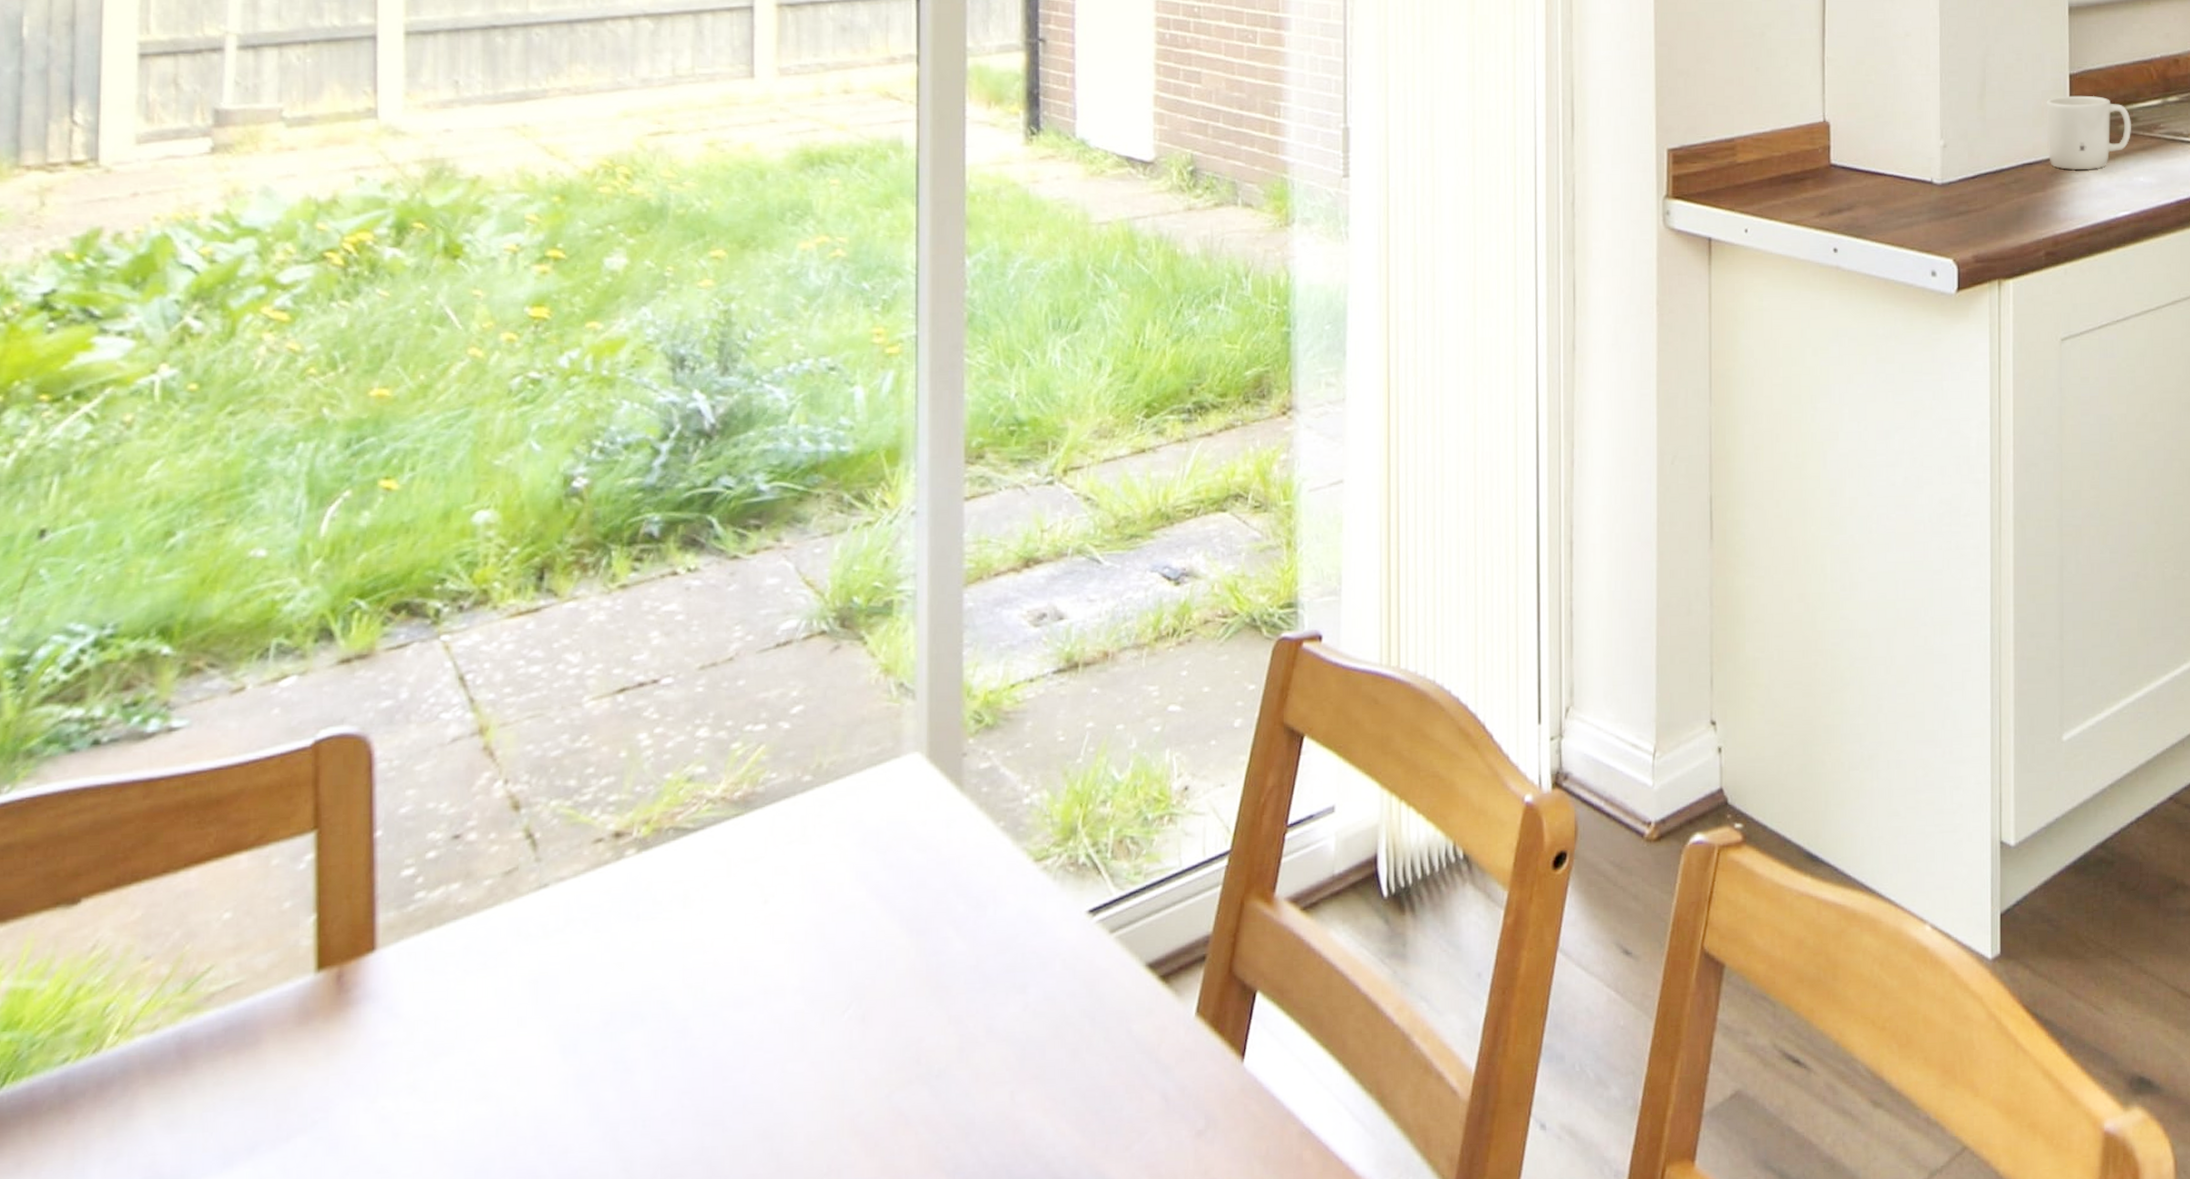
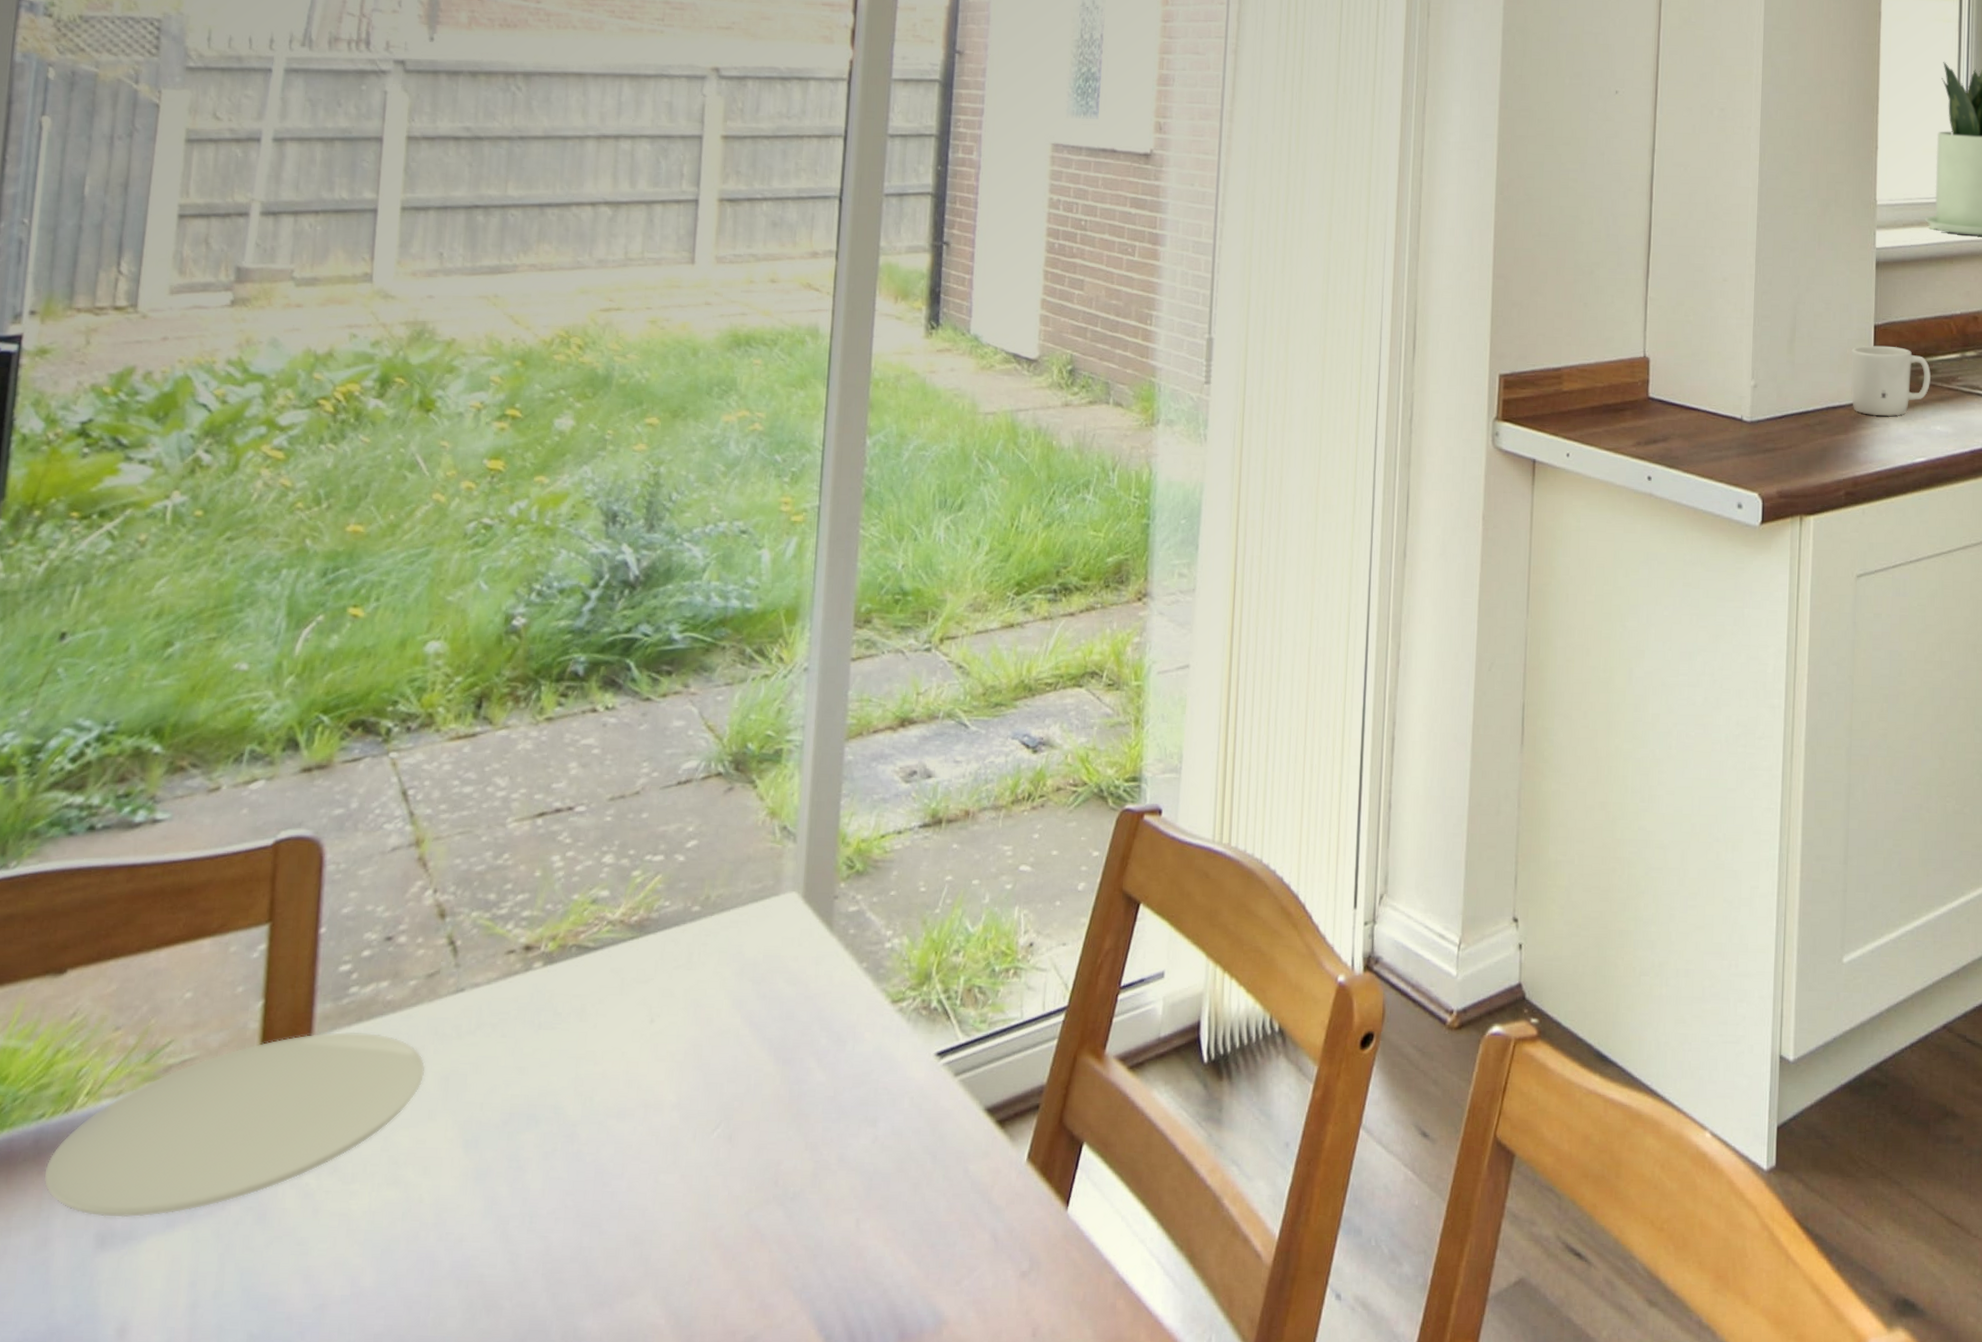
plate: none [75,940,510,1162] -> present [43,1032,425,1218]

